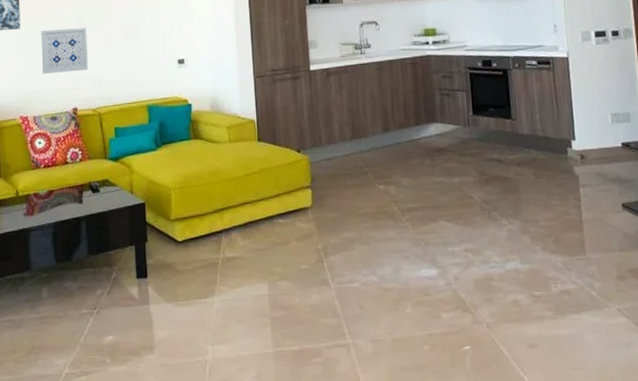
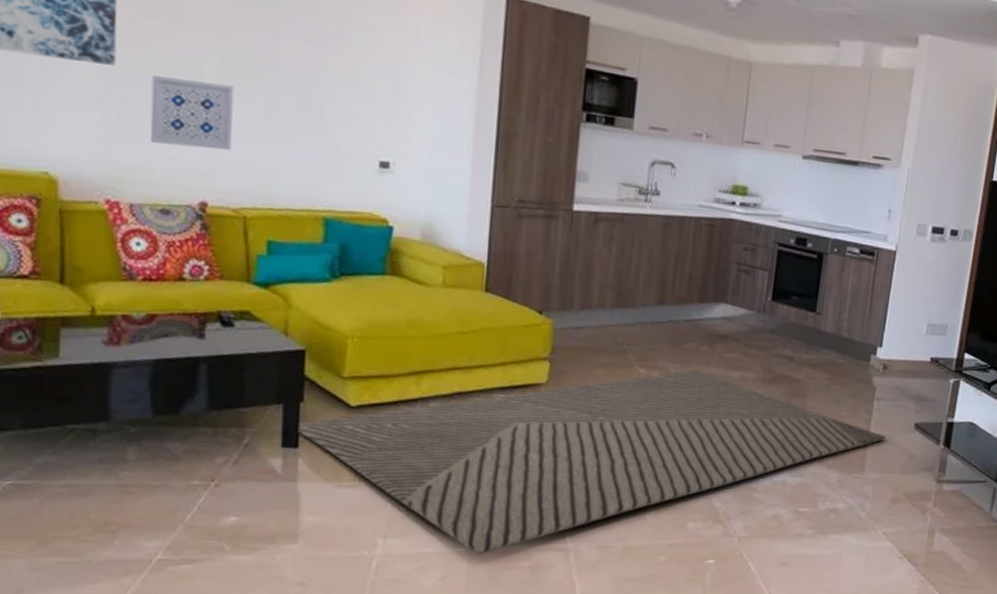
rug: none [146,181,599,355] -> present [298,370,887,556]

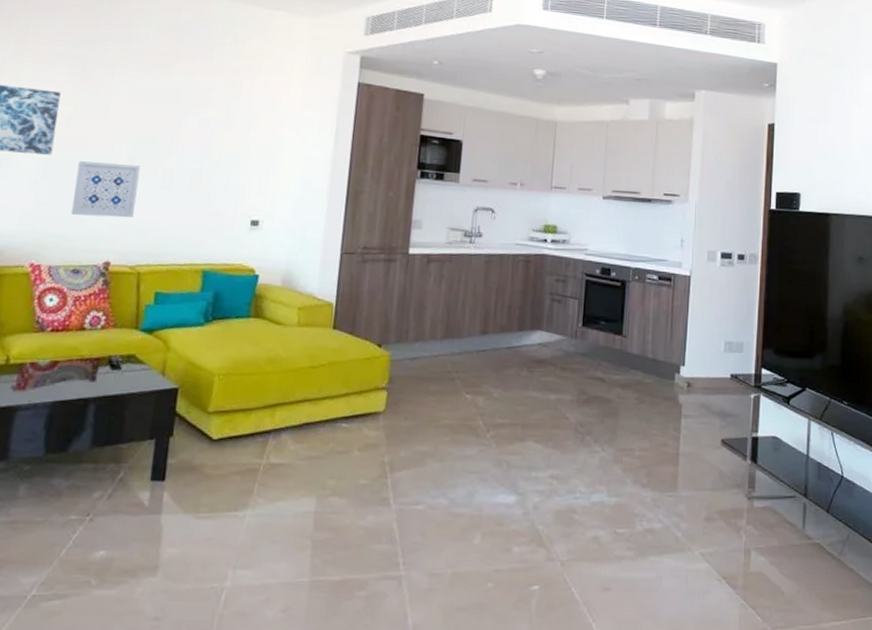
rug: present [298,370,887,556] -> none [166,394,696,586]

